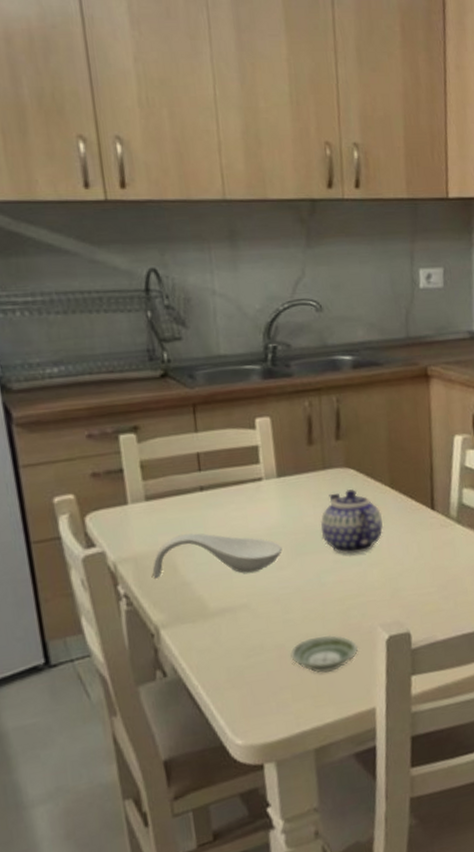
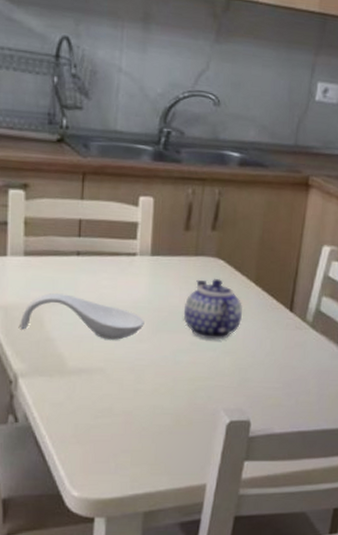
saucer: present [290,634,358,674] -> none [136,410,199,444]

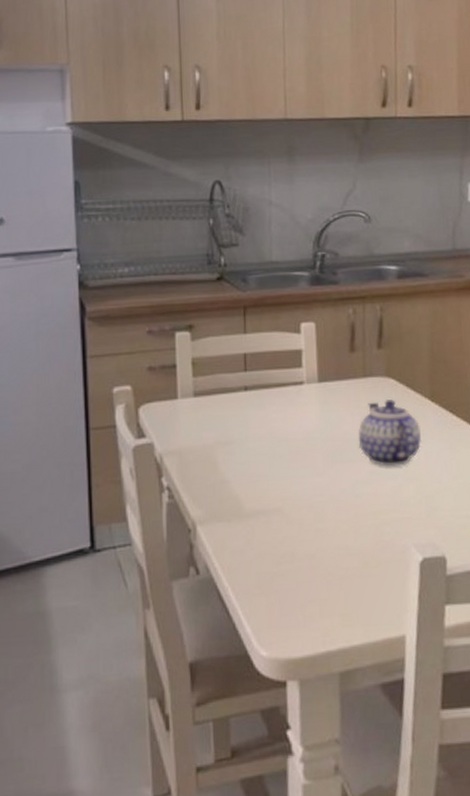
spoon rest: present [20,293,144,340] -> none [194,432,319,476]

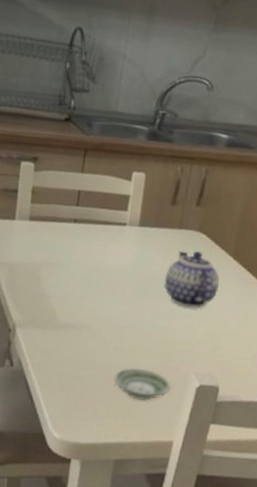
saucer: none [320,549,389,590] -> present [113,368,171,401]

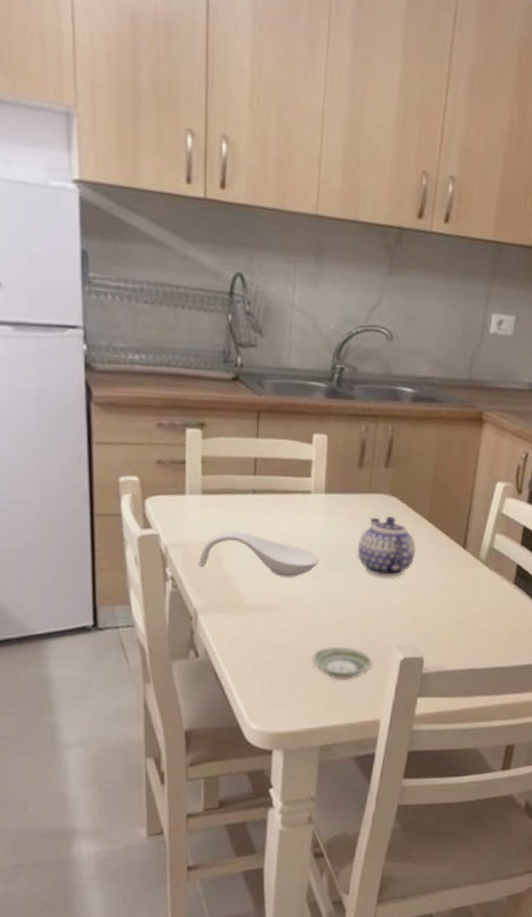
spoon rest: none [21,255,129,301] -> present [199,531,319,577]

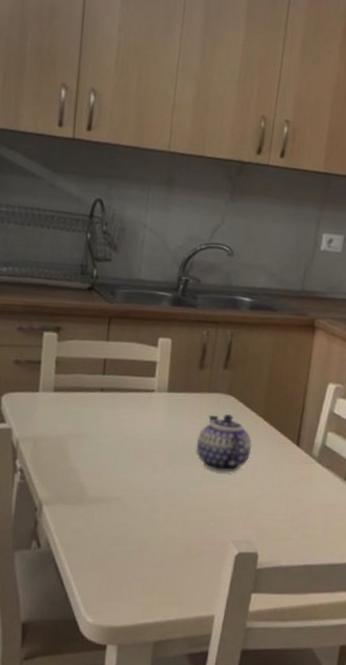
spoon rest: present [199,531,319,577] -> none [46,426,160,471]
saucer: present [311,646,373,680] -> none [149,539,209,574]

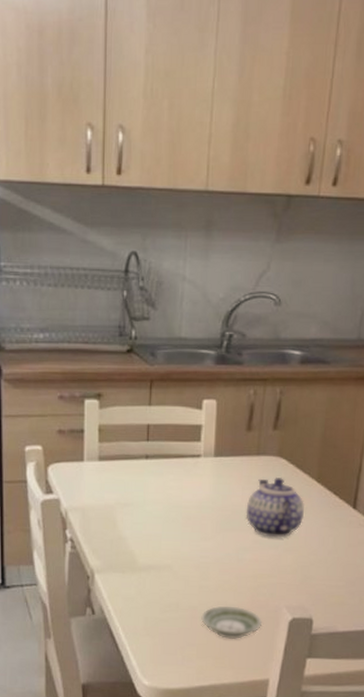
saucer: none [149,539,209,574] -> present [201,605,262,639]

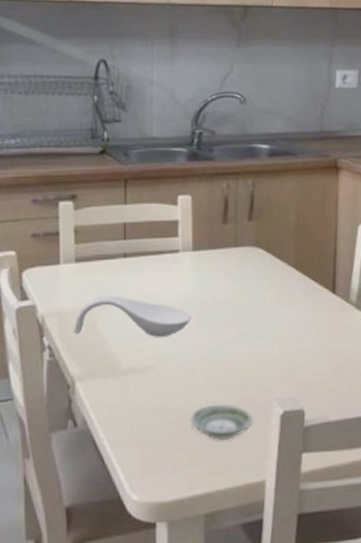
spoon rest: none [95,495,209,538] -> present [74,296,191,337]
teapot: present [246,478,304,538] -> none [228,268,285,329]

